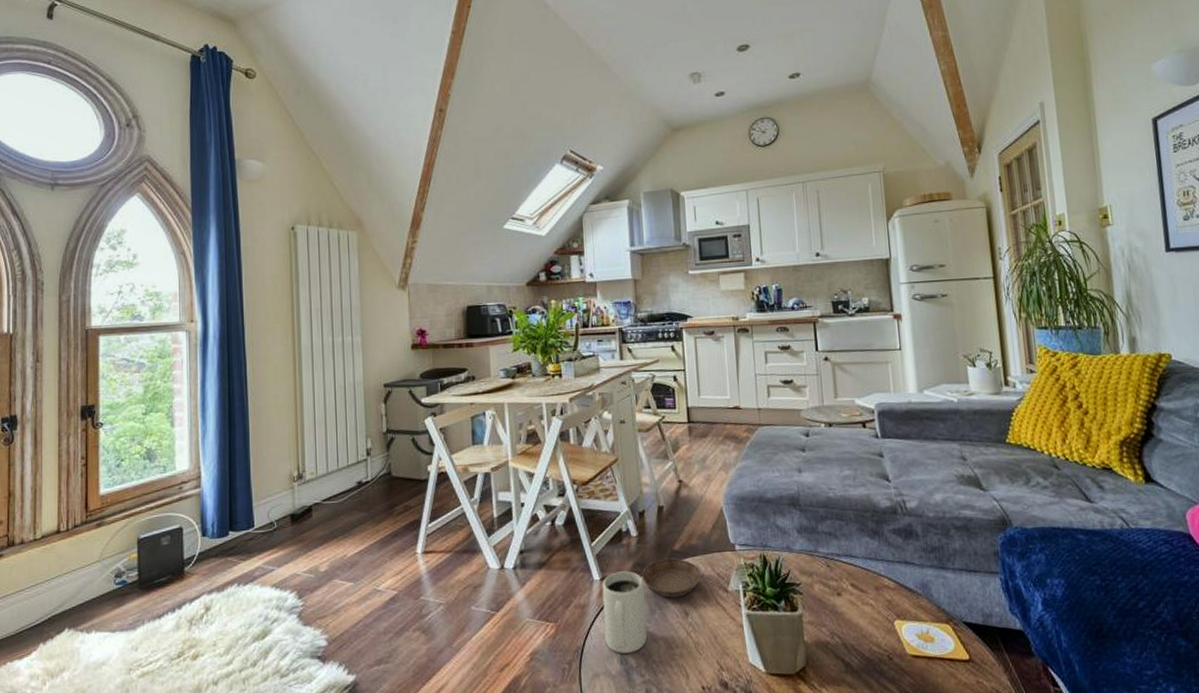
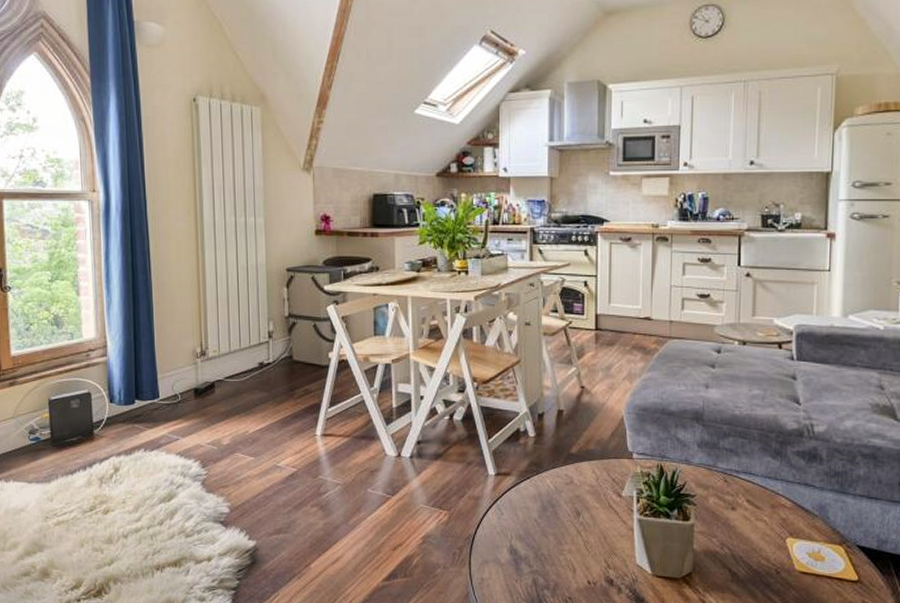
mug: present [602,571,648,653] -> none [496,469,538,545]
saucer: present [642,558,702,598] -> none [537,460,597,498]

